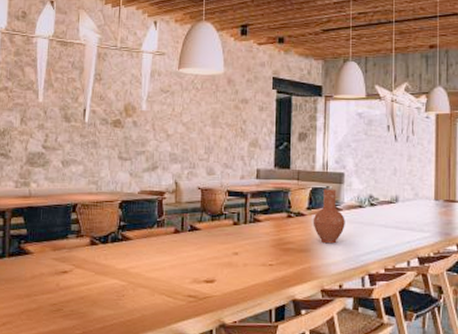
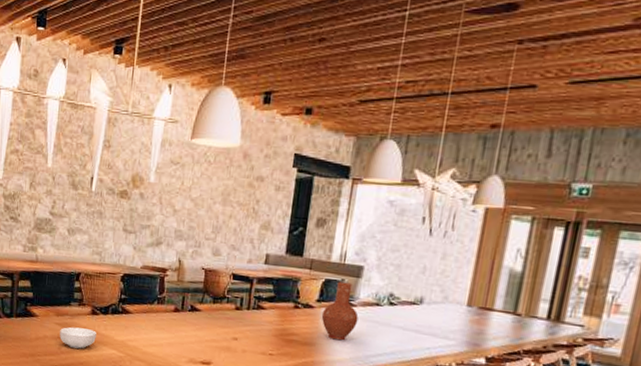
cereal bowl: none [57,260,96,283] -> present [59,327,96,349]

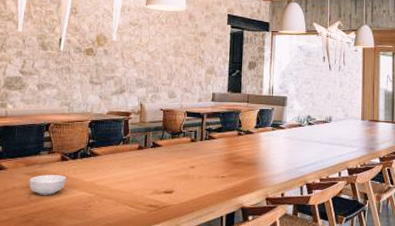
vase: present [321,281,359,341] -> none [259,110,287,158]

